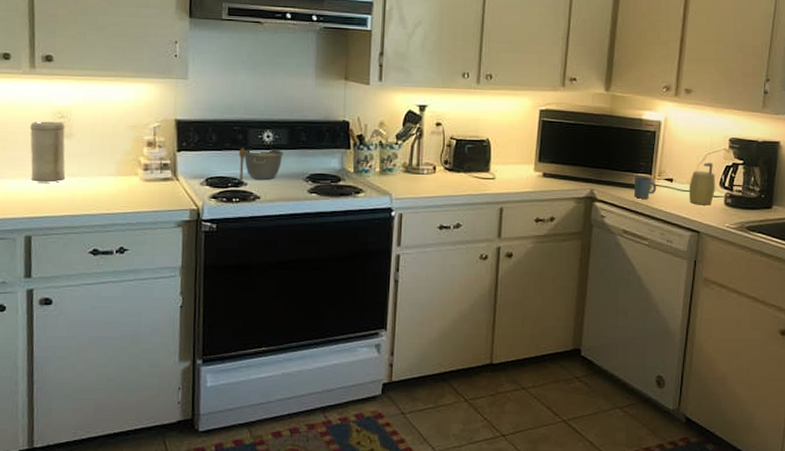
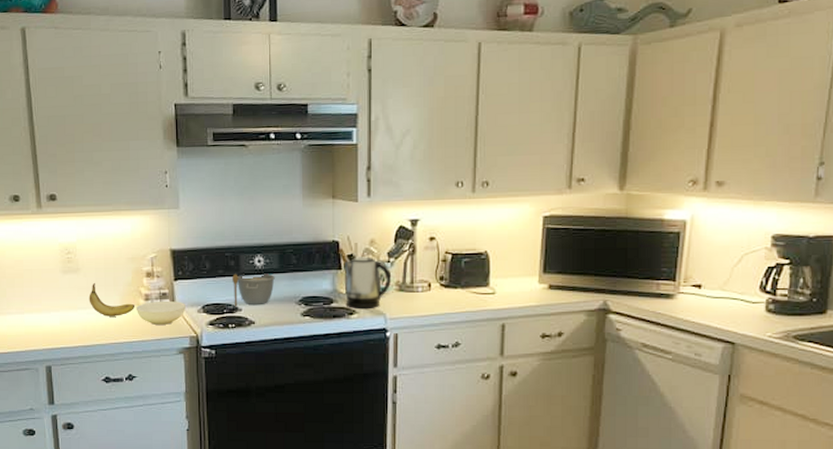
canister: present [30,121,66,183] -> none [42,257,76,316]
fruit: none [81,150,133,186] -> present [89,283,136,317]
bowl: none [133,172,189,197] -> present [136,301,187,326]
kettle: none [354,137,399,188] -> present [345,257,392,308]
mug: present [633,176,657,199] -> none [654,283,682,308]
soap dispenser: present [688,162,715,205] -> none [721,264,754,313]

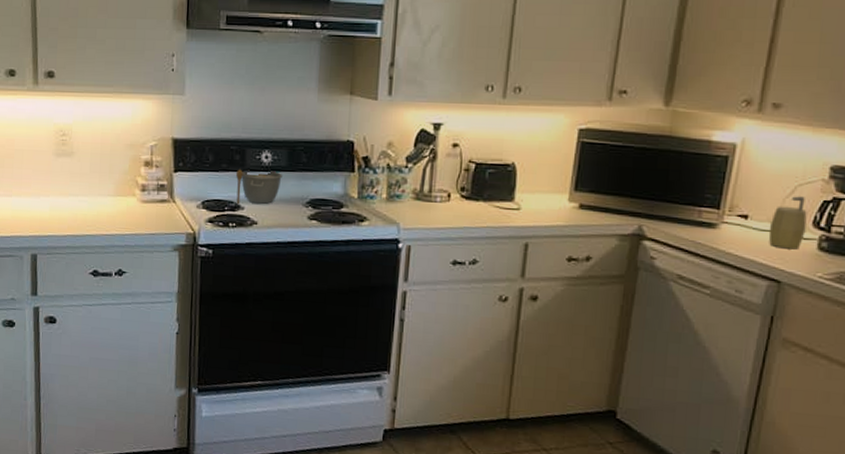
fruit: present [89,283,136,317] -> none [81,169,131,206]
bowl: present [136,301,187,326] -> none [131,193,185,220]
kettle: present [345,257,392,308] -> none [358,159,409,216]
soap dispenser: none [721,264,754,313] -> present [768,196,807,250]

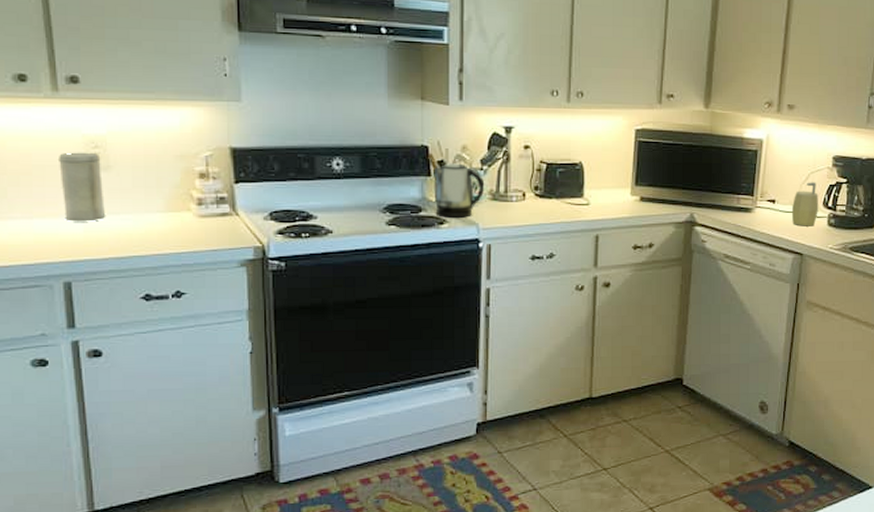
canister: none [34,139,68,202] -> present [59,152,106,222]
cooking pot: present [236,169,282,205] -> none [306,177,356,214]
kettle: none [358,159,409,216] -> present [435,163,485,218]

